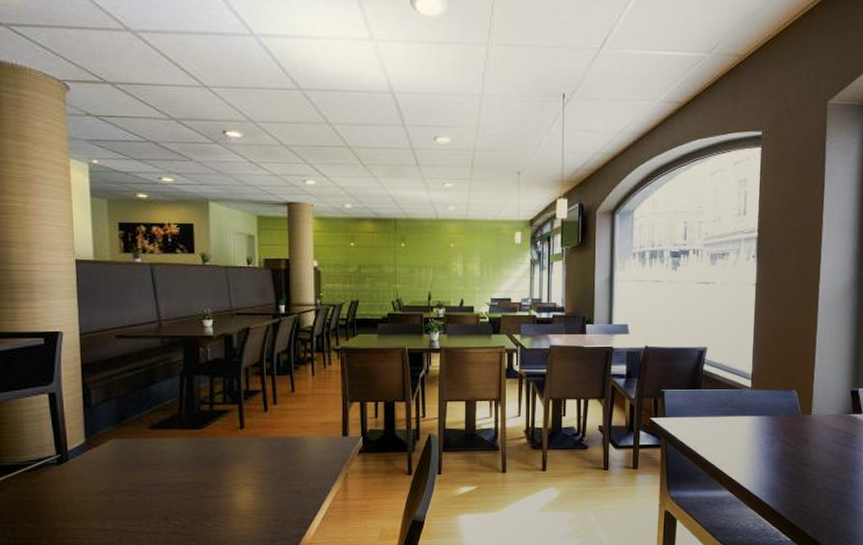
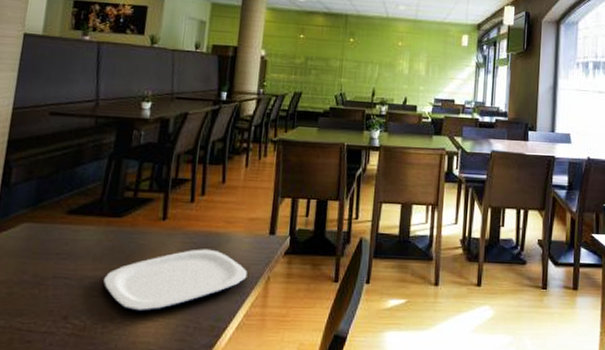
plate: none [195,452,326,510] -> present [104,249,248,312]

